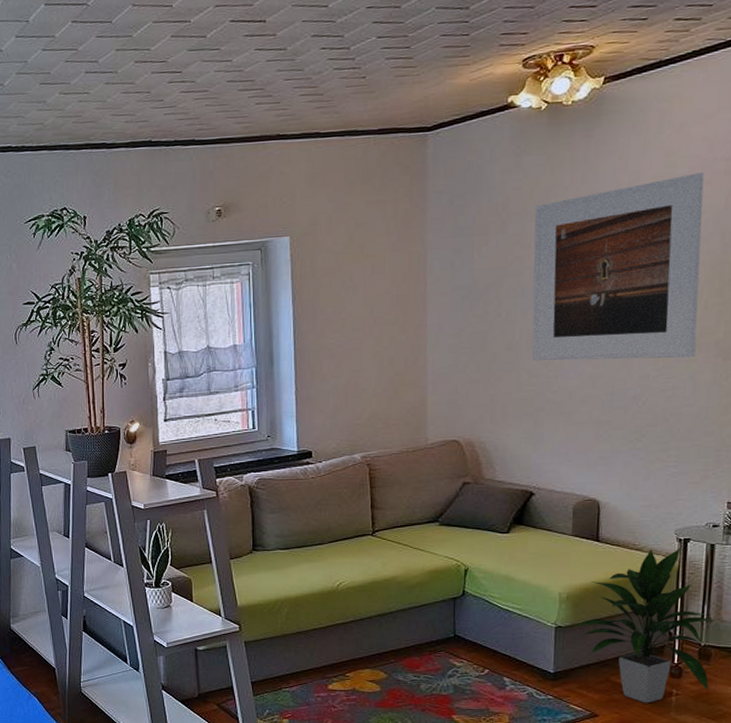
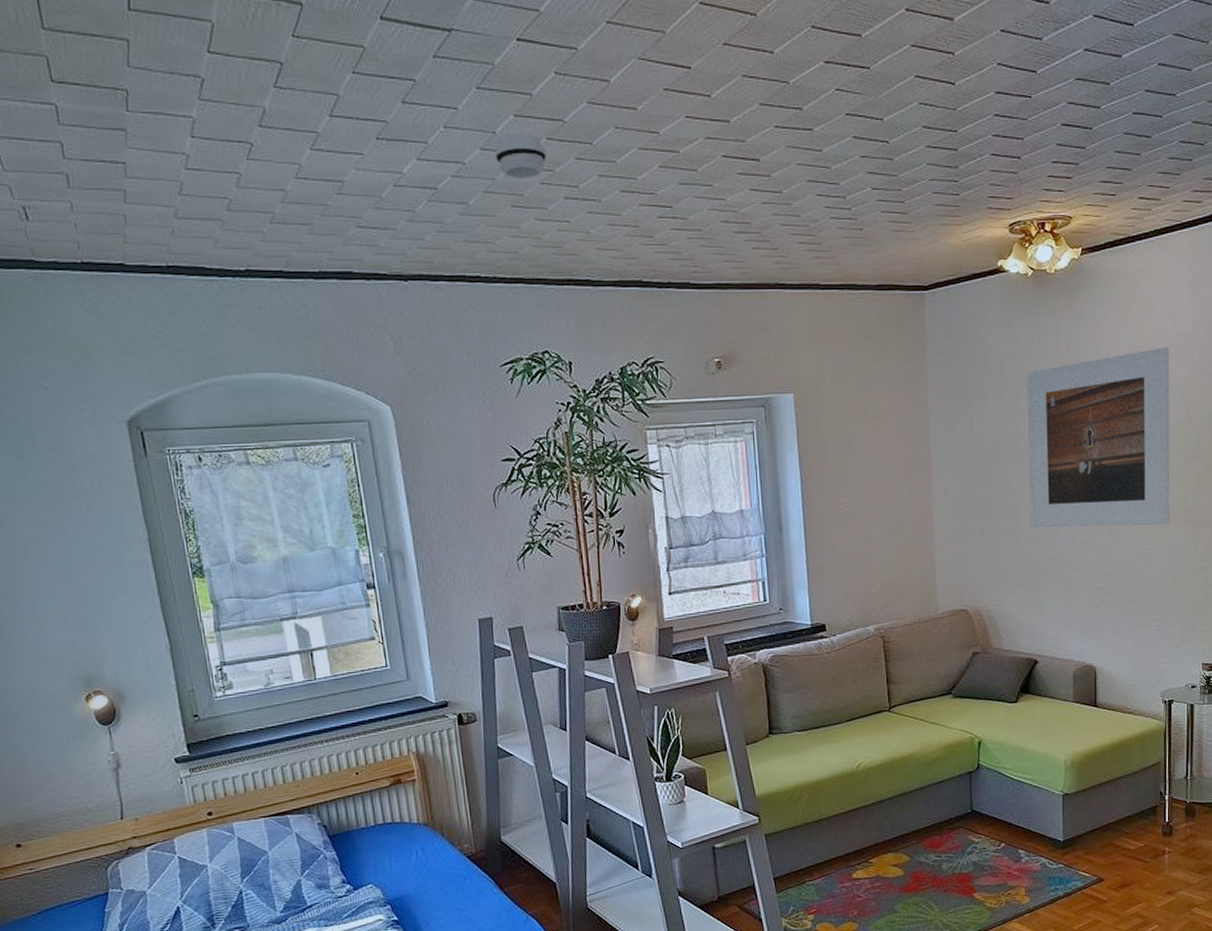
smoke detector: none [28,19,71,60] -> present [495,133,546,178]
indoor plant: present [573,547,714,703] -> none [1078,709,1196,864]

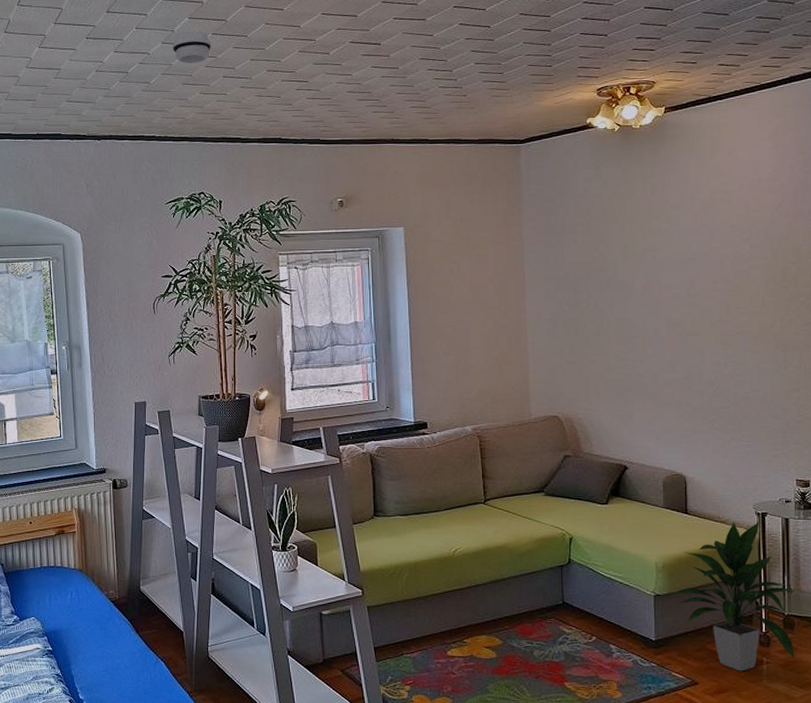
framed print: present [1027,347,1170,528] -> none [615,190,758,349]
indoor plant: none [1078,709,1196,864] -> present [670,521,795,671]

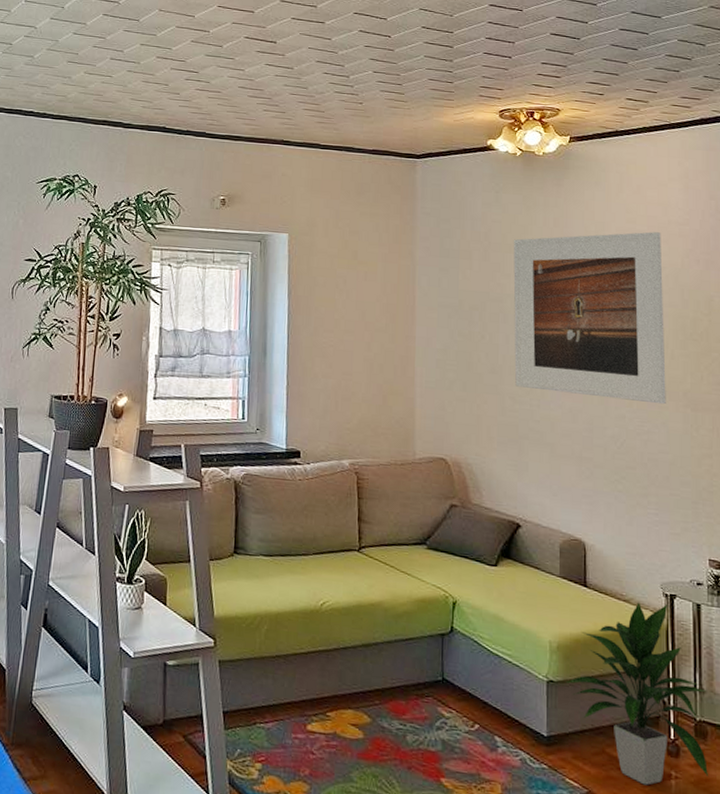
smoke detector: present [173,30,211,64] -> none [61,9,101,42]
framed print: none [615,190,758,349] -> present [513,232,666,405]

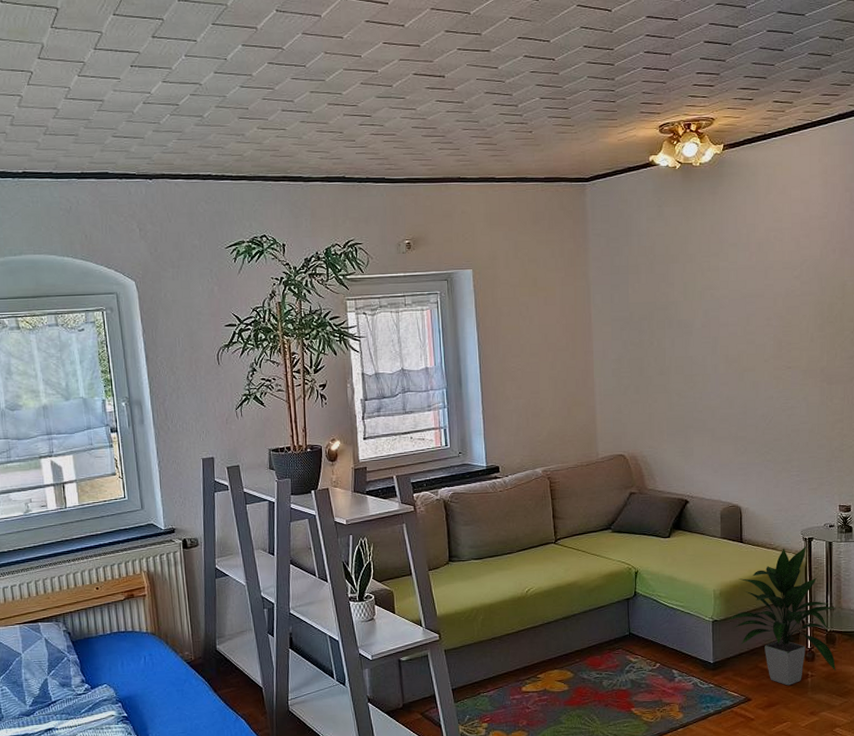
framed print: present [513,232,666,405] -> none [676,228,807,384]

